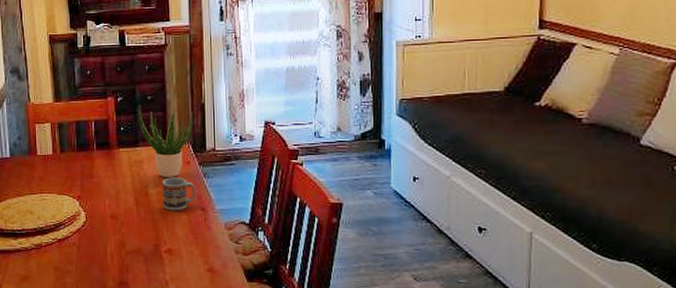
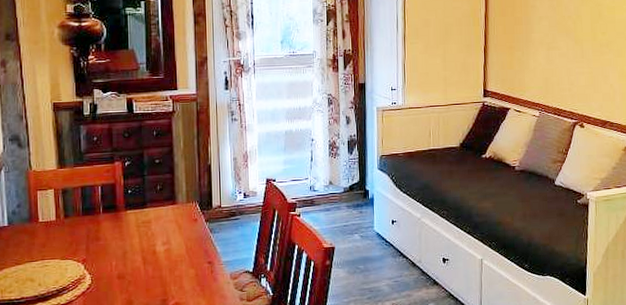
potted plant: present [139,105,193,177] -> none [146,169,200,235]
cup: present [161,177,196,211] -> none [169,234,203,267]

